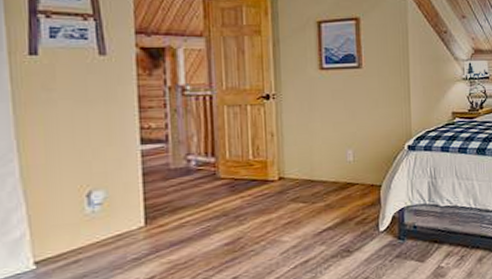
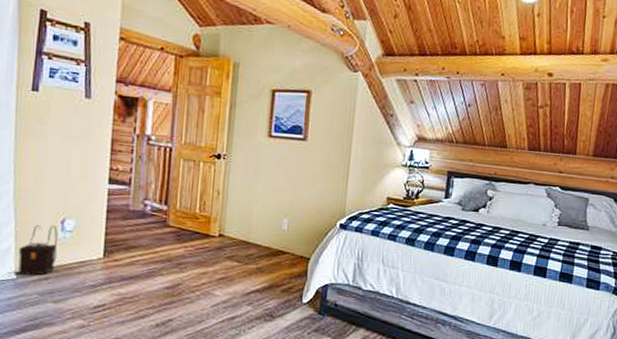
satchel: none [36,201,87,265] -> present [18,225,58,276]

